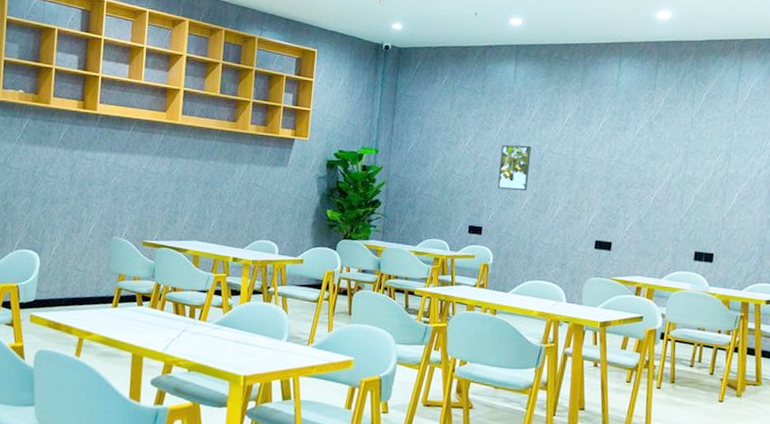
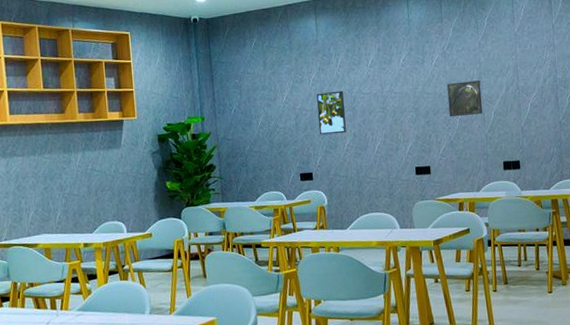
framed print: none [643,157,686,196] -> present [447,80,483,117]

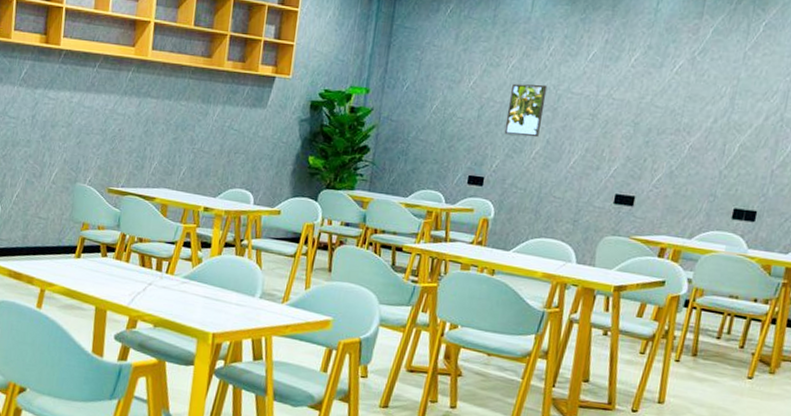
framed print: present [447,80,483,117] -> none [678,98,732,144]

